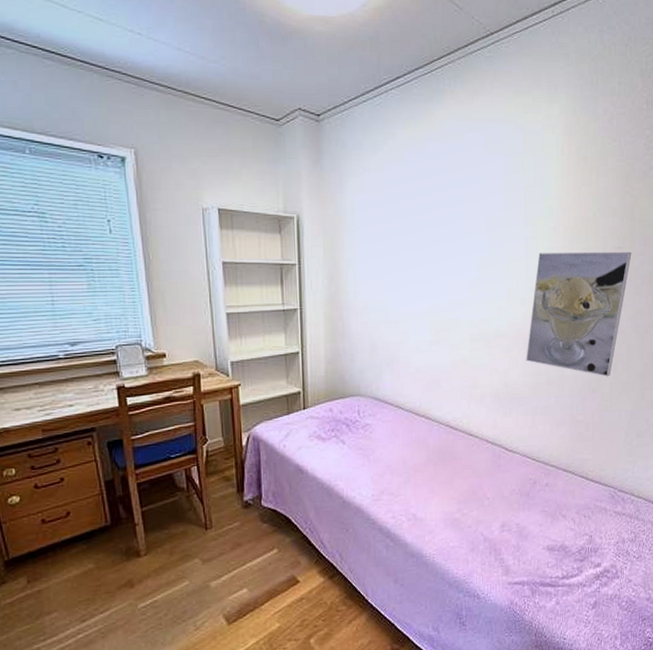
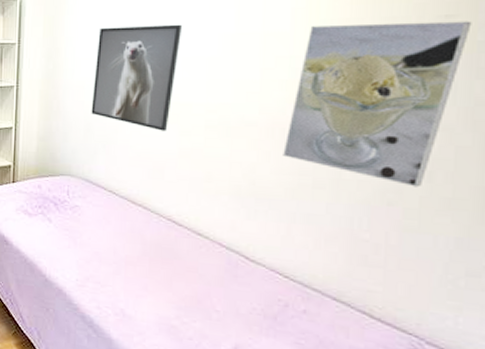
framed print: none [374,248,447,347] -> present [91,24,183,131]

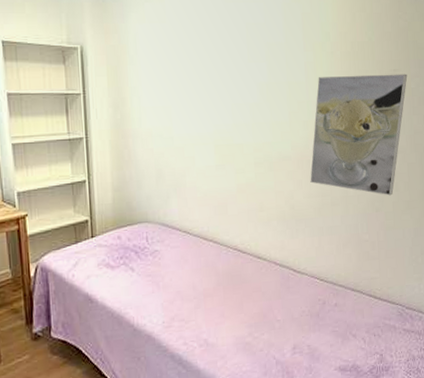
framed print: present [91,24,183,131] -> none [160,75,230,171]

